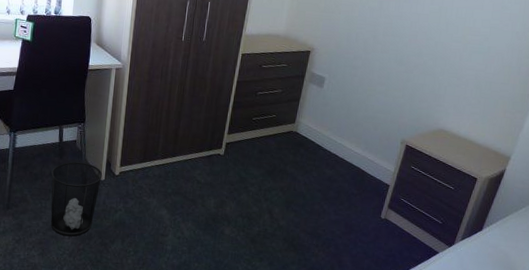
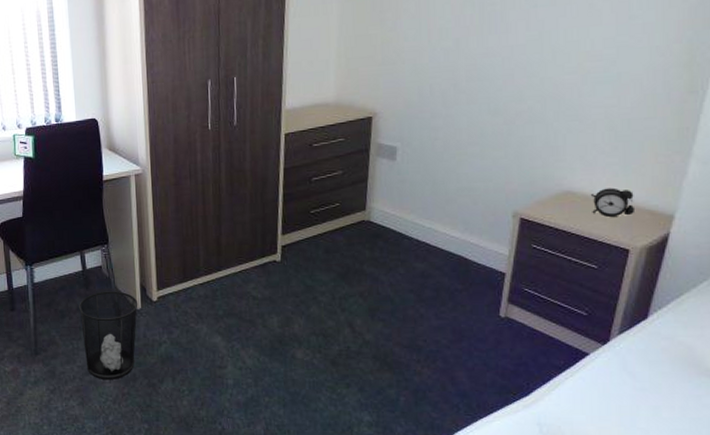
alarm clock: none [456,130,486,153] -> present [590,187,636,217]

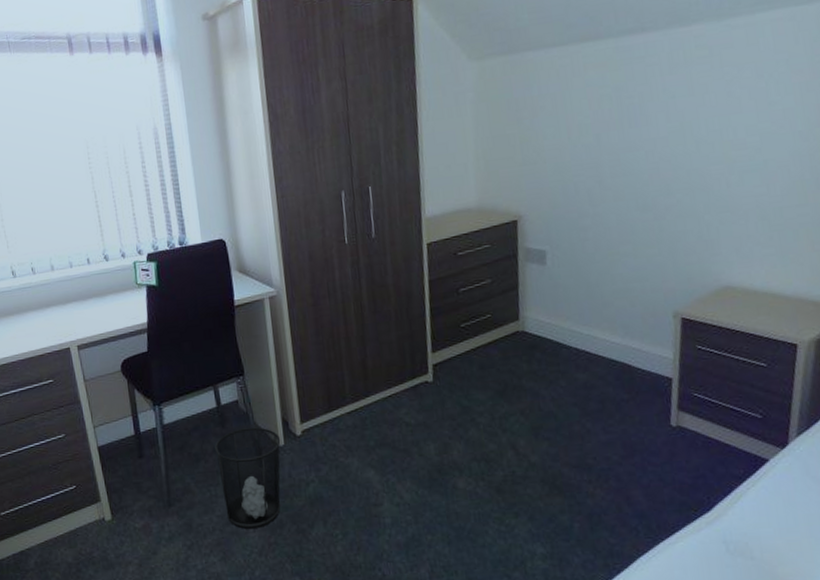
alarm clock: present [590,187,636,217] -> none [750,279,799,311]

